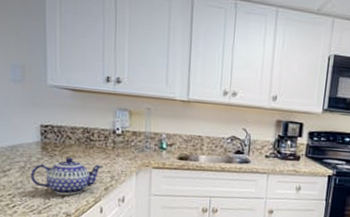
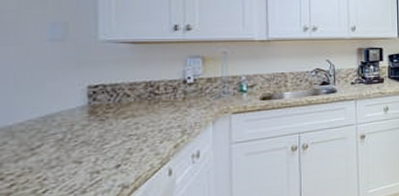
teapot: present [30,157,103,196] -> none [71,117,171,165]

